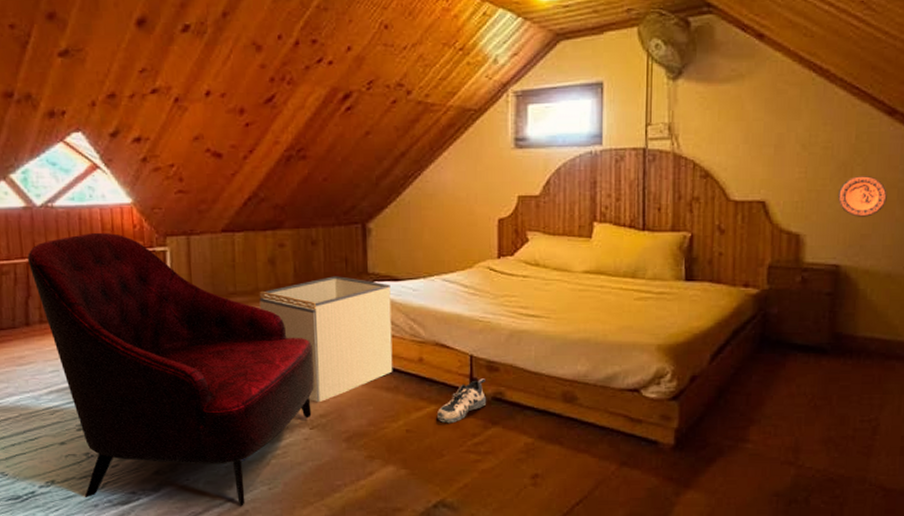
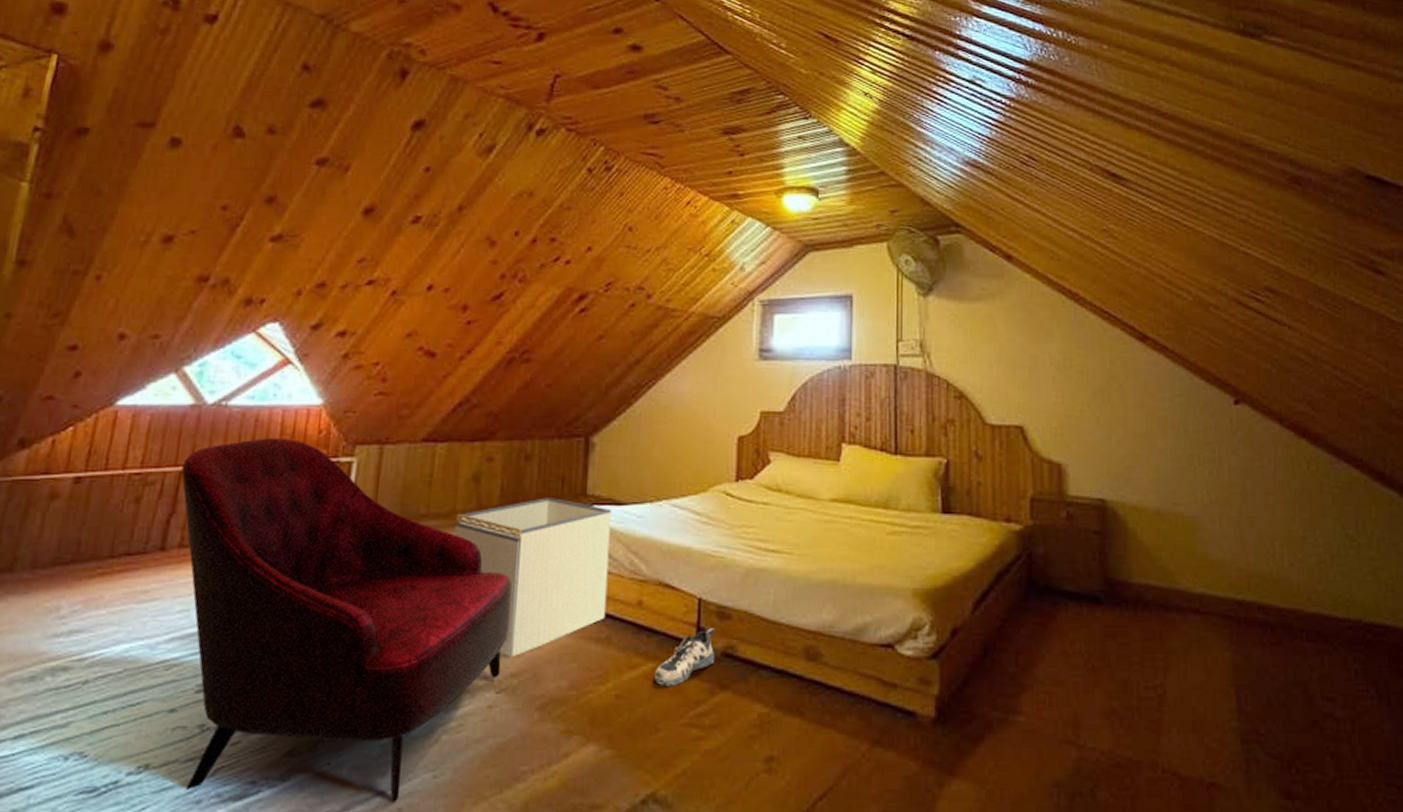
decorative plate: present [838,176,887,217] -> none [1098,403,1147,447]

